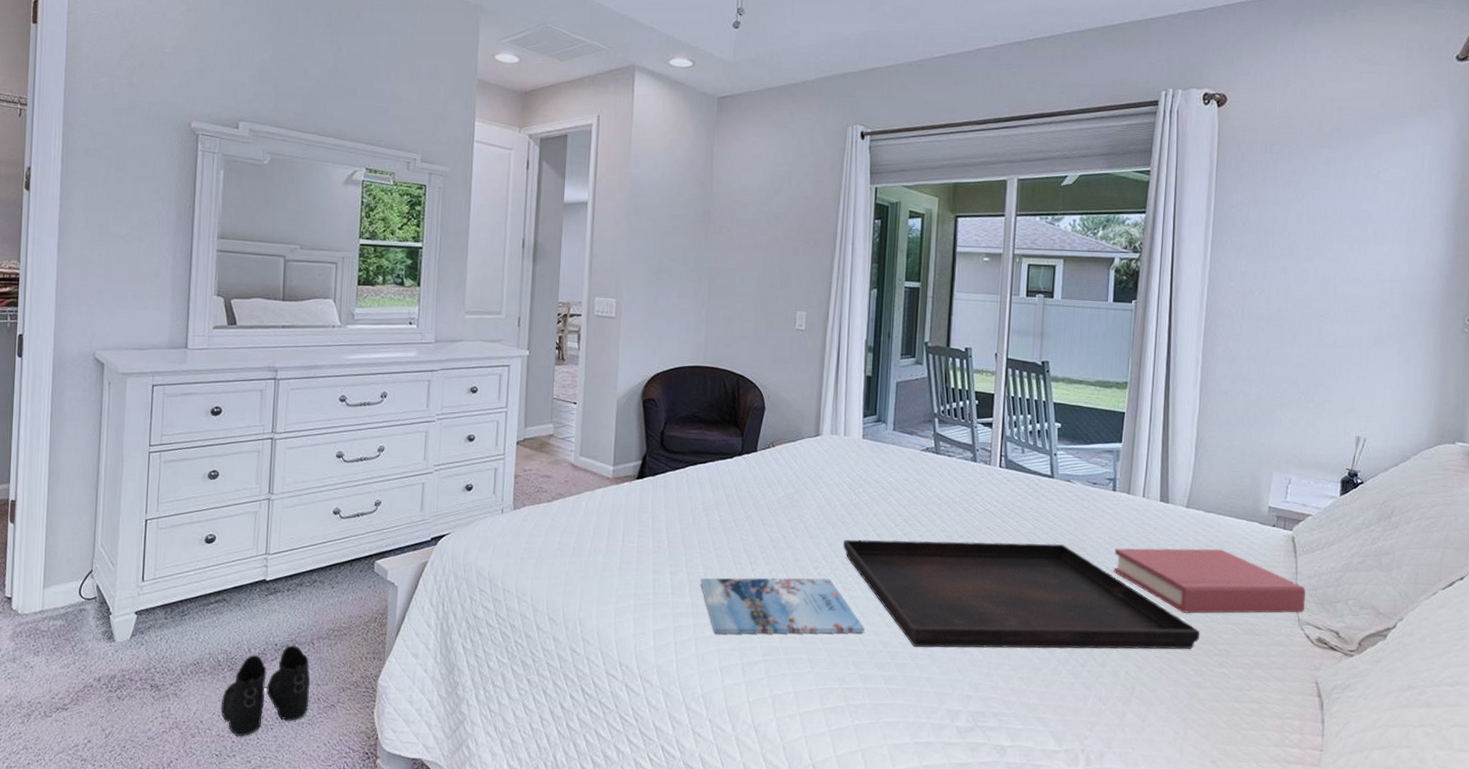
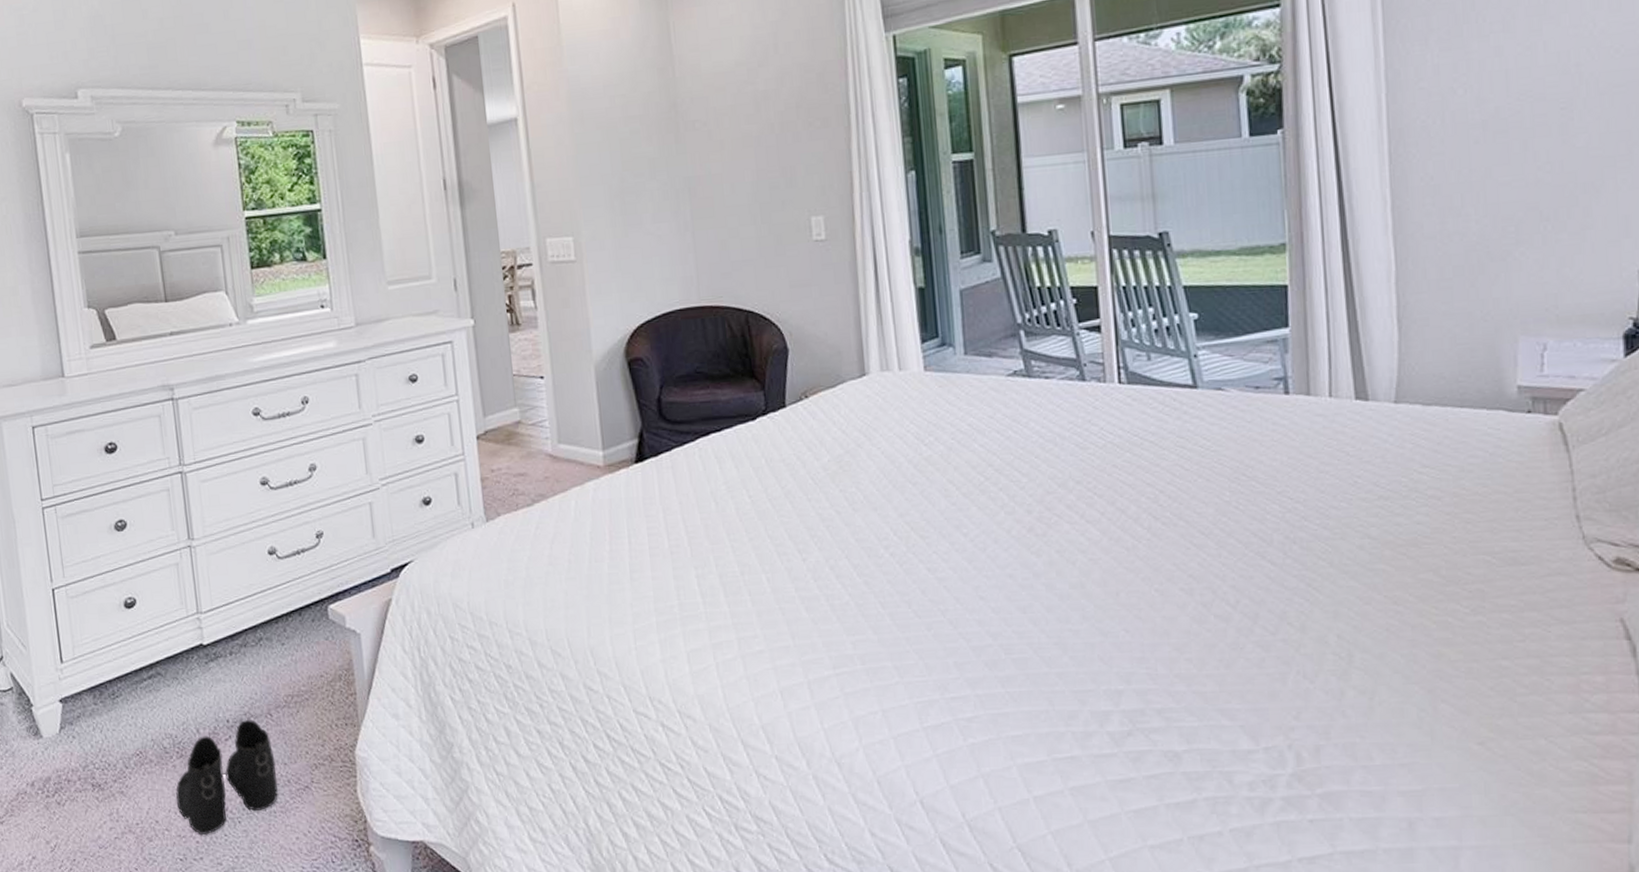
magazine: present [700,578,865,634] -> none [737,559,964,648]
serving tray: present [843,539,1201,650] -> none [918,475,1439,635]
hardback book: present [1113,548,1306,614] -> none [1298,453,1590,547]

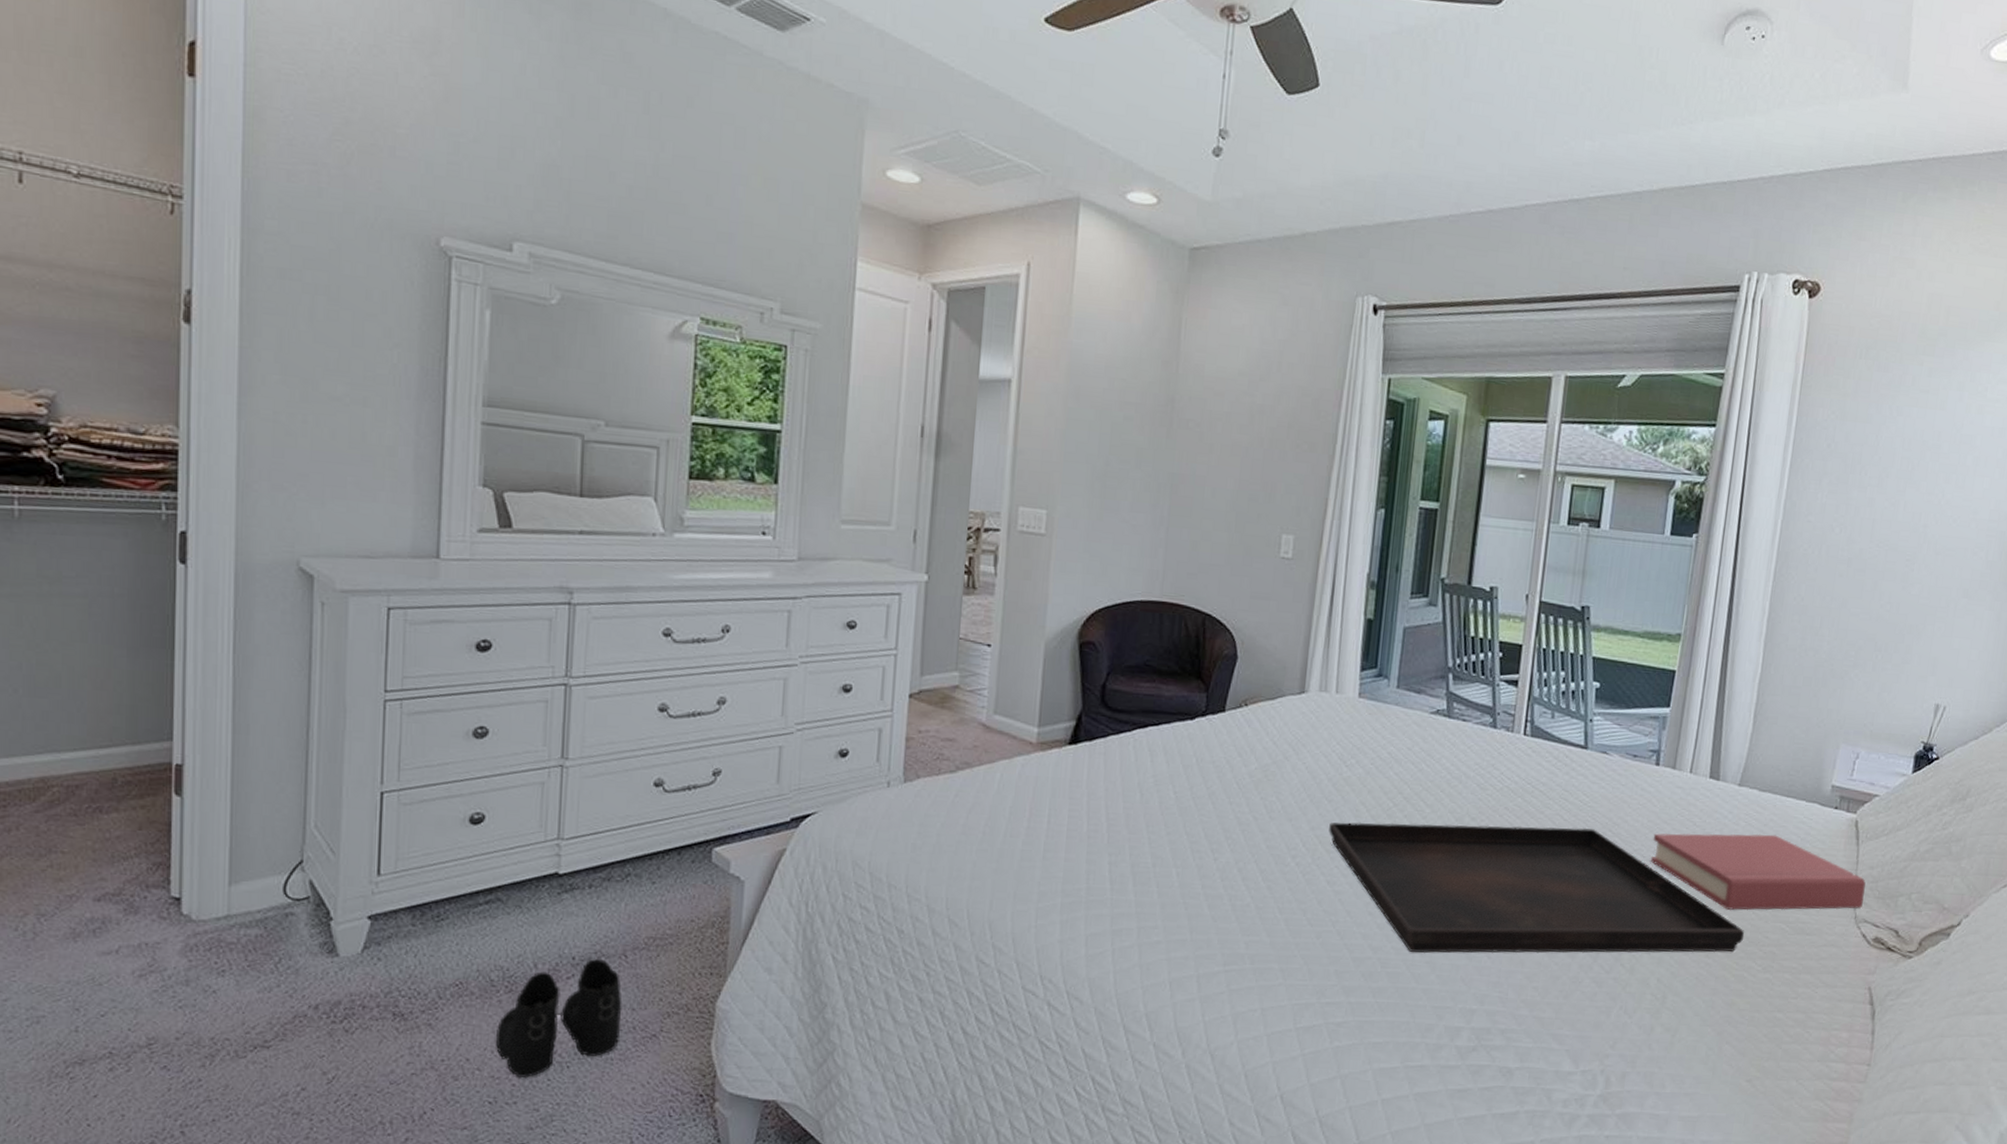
serving tray: none [918,475,1439,635] -> present [1329,822,1745,953]
hardback book: none [1298,453,1590,547] -> present [1650,833,1866,911]

